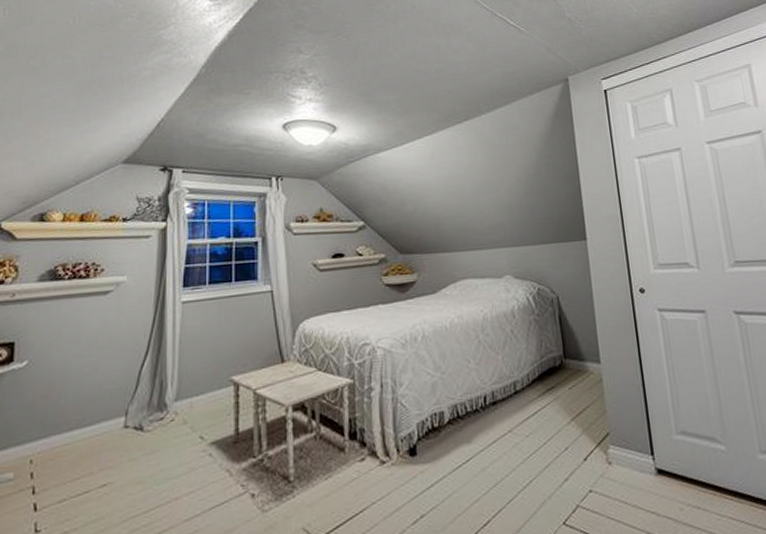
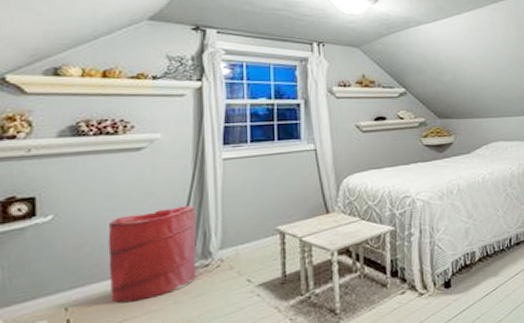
laundry hamper: none [71,352,154,458] -> present [108,205,196,304]

